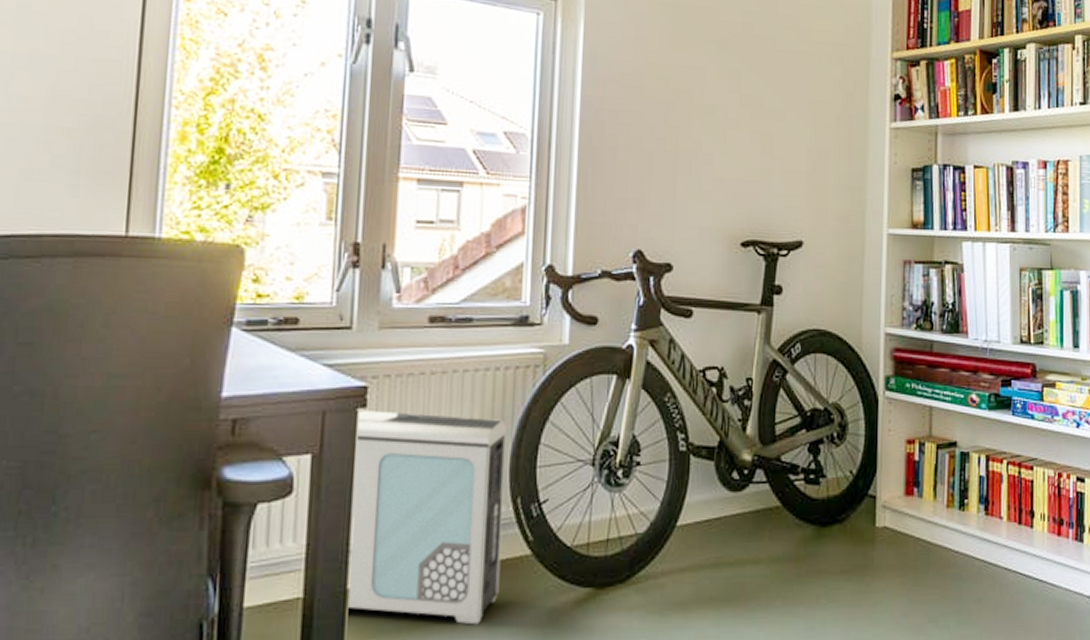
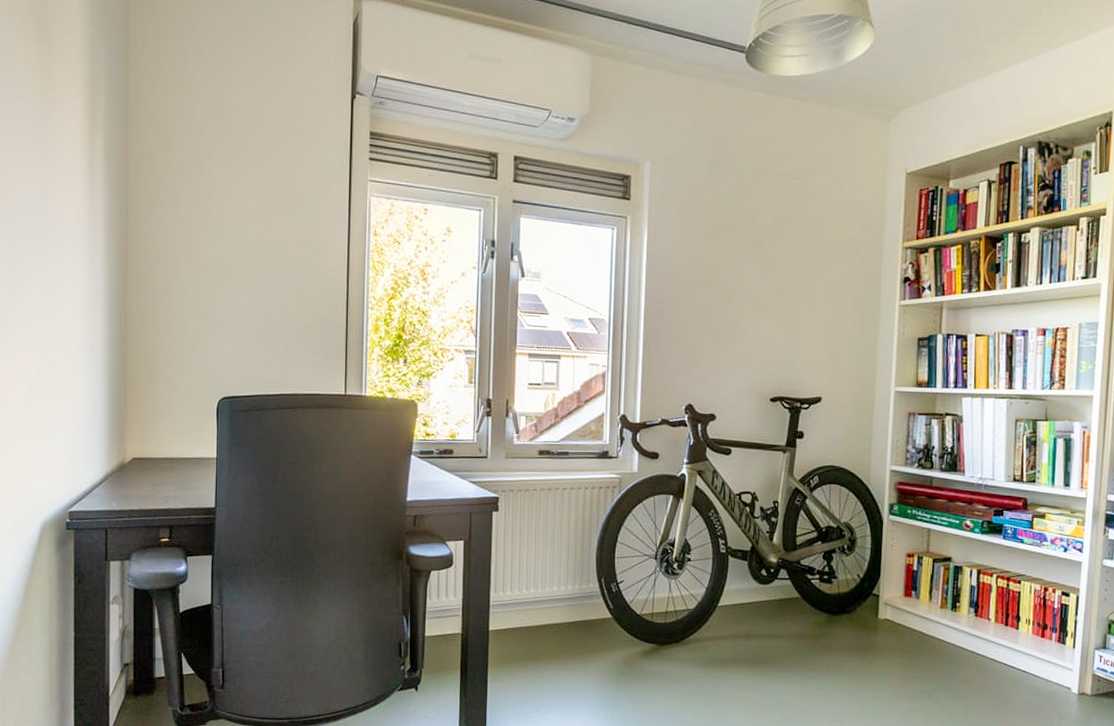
air purifier: present [347,410,507,625] -> none [489,513,593,662]

